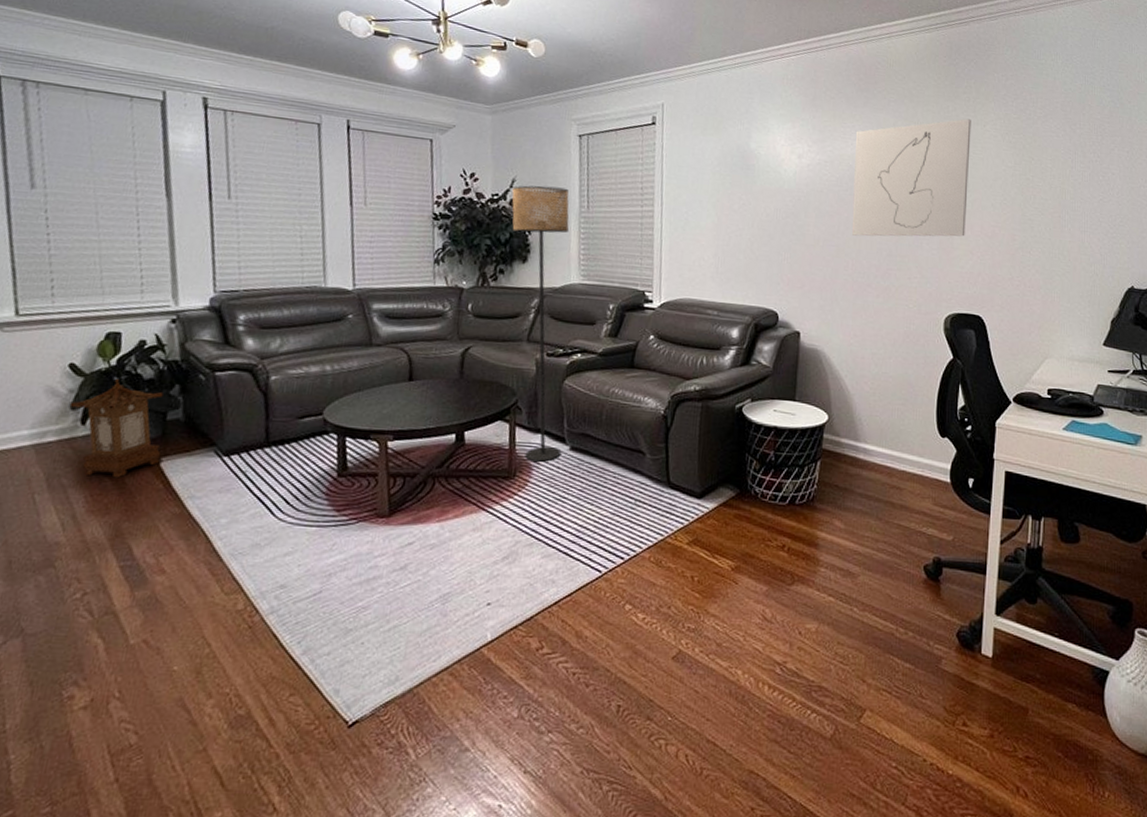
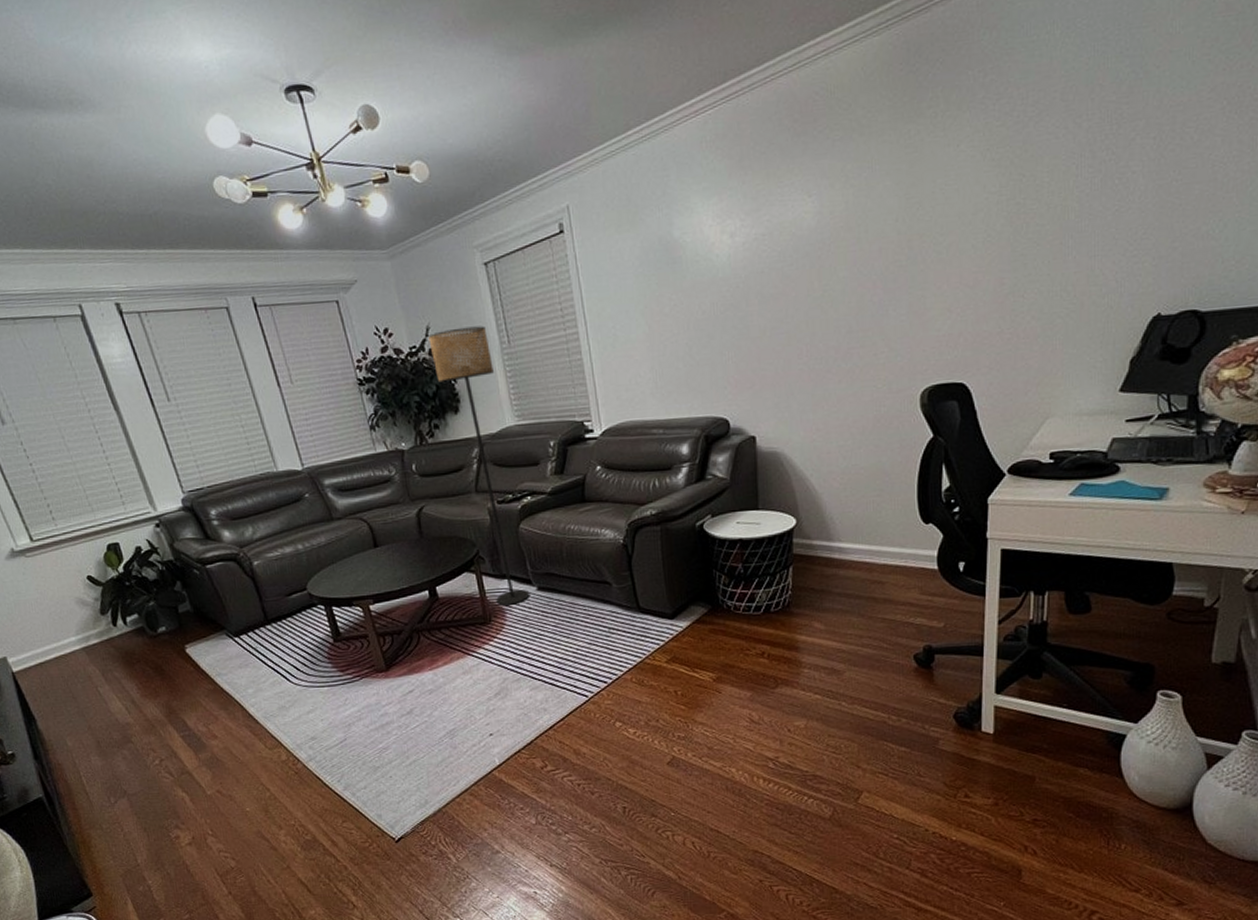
lantern: present [70,378,164,478] -> none [99,583,185,668]
wall art: present [852,119,971,237] -> none [795,141,941,317]

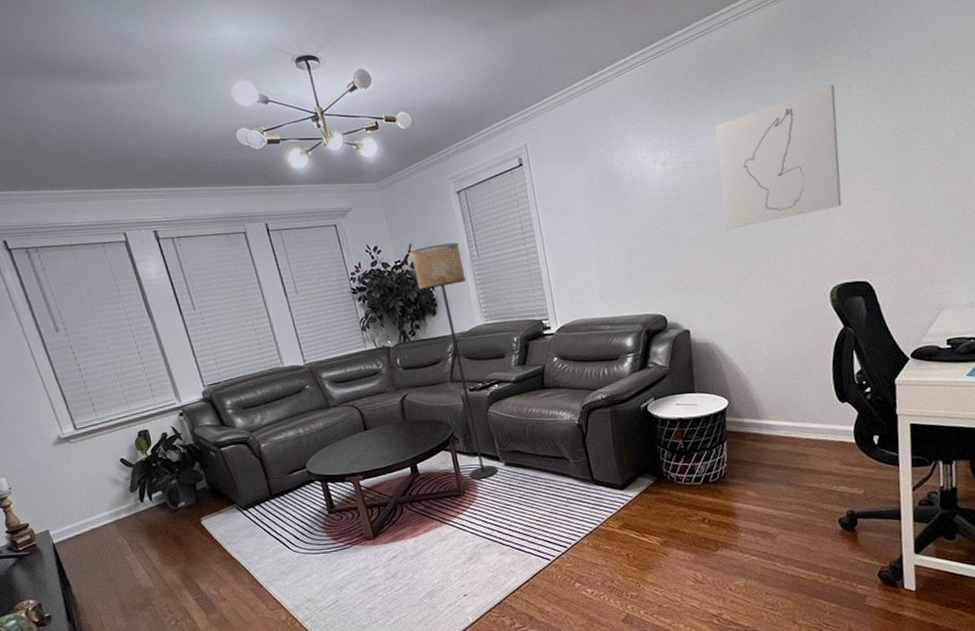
wall art: none [795,141,941,317] -> present [715,85,842,229]

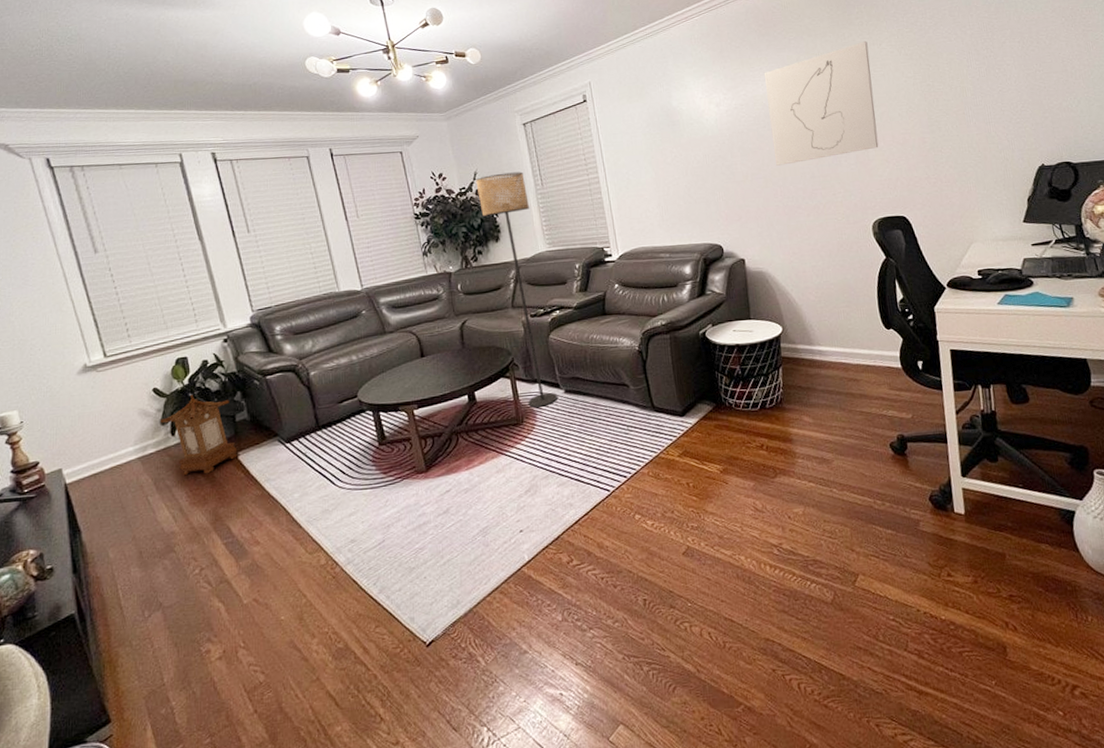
lantern: none [129,464,201,539] -> present [160,394,238,476]

